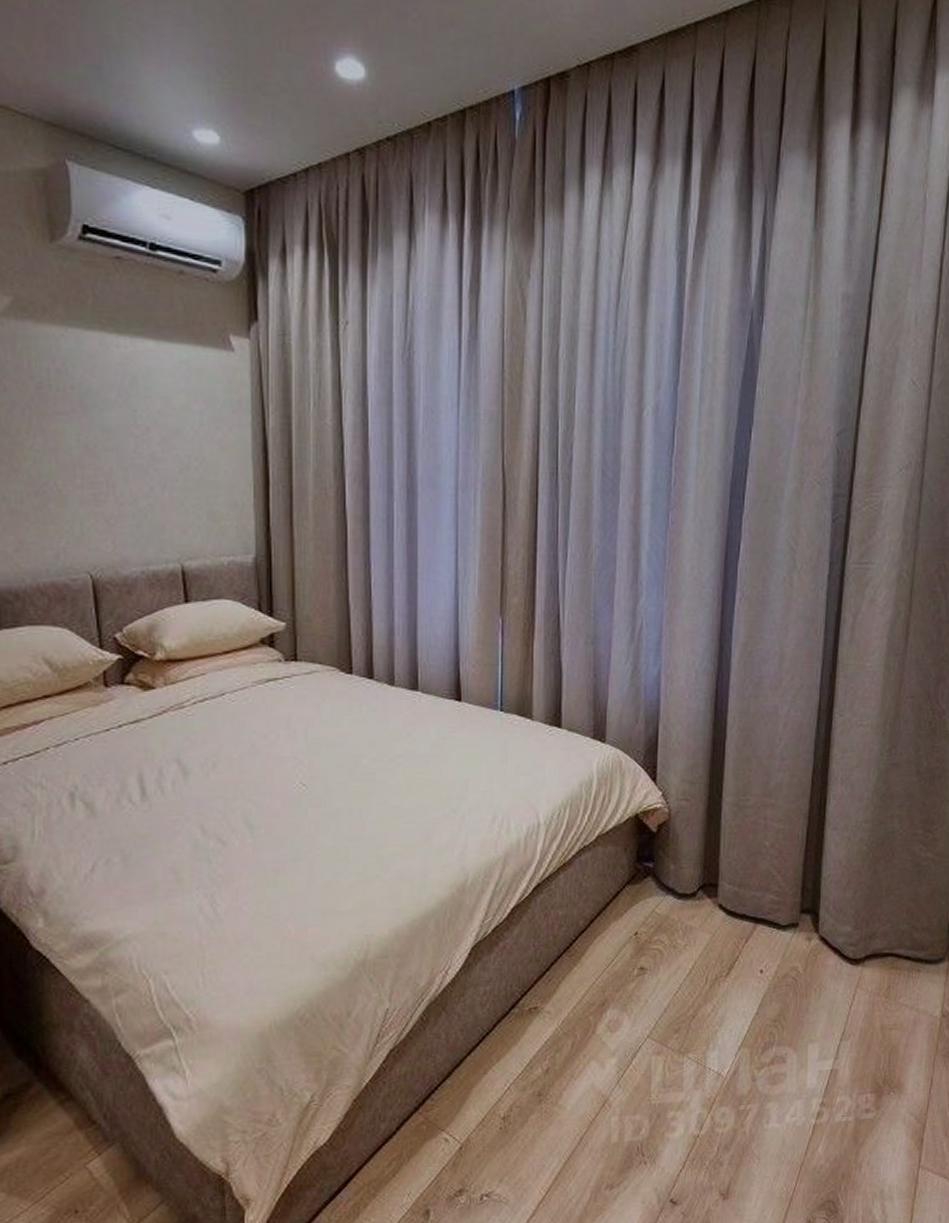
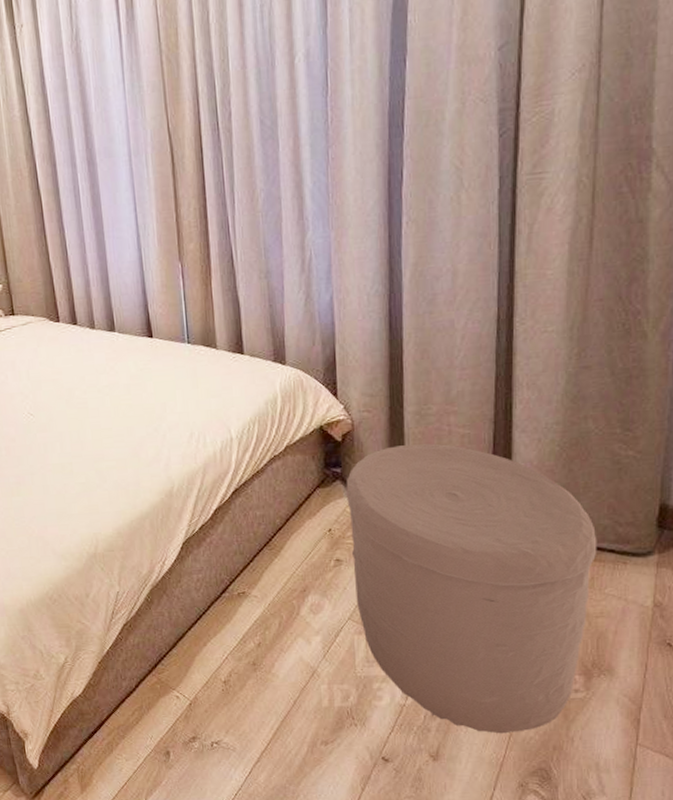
basket: none [656,838,896,1164] -> present [346,443,597,734]

